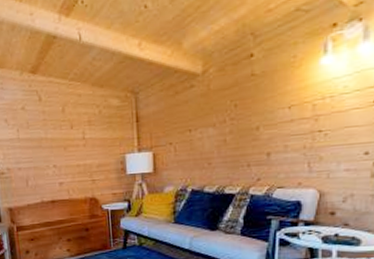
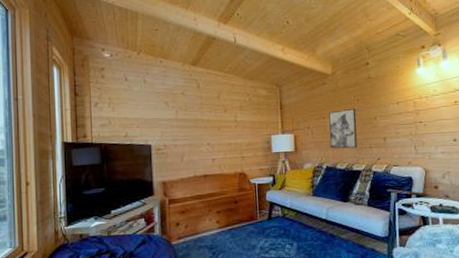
wall art: none [196,116,233,168] -> present [329,108,358,149]

